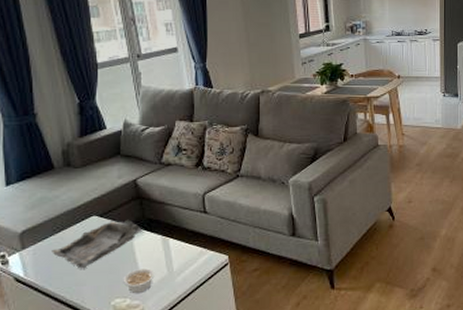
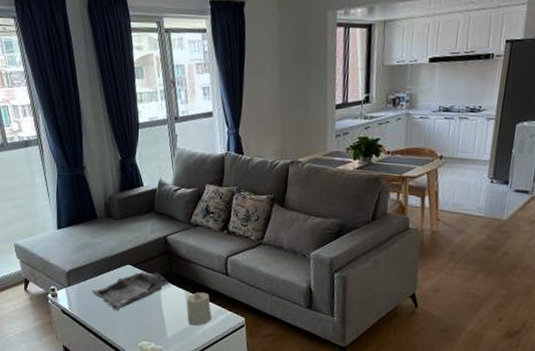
legume: present [123,268,155,293] -> none [149,318,177,339]
candle: none [163,234,193,272] -> present [186,292,212,326]

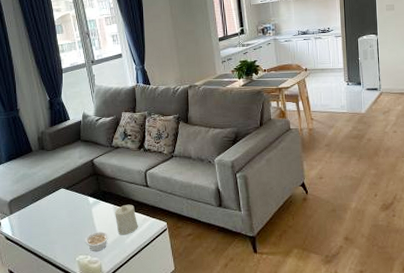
tray: present [92,271,170,312] -> none [32,191,100,232]
legume: none [149,318,177,339] -> present [85,232,109,251]

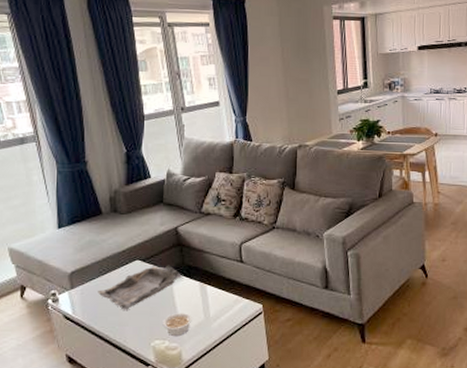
tray: none [32,191,100,232] -> present [98,265,183,311]
candle: present [115,204,138,235] -> none [201,282,228,318]

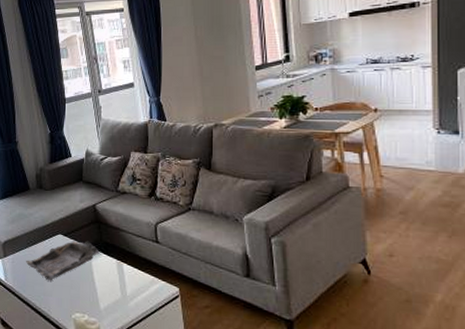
legume: present [162,313,192,336] -> none [82,288,110,311]

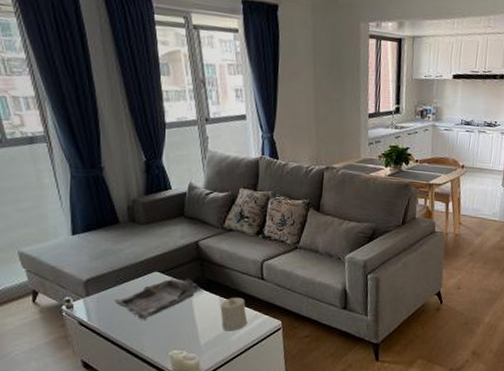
candle: none [118,261,145,297] -> present [220,297,248,332]

